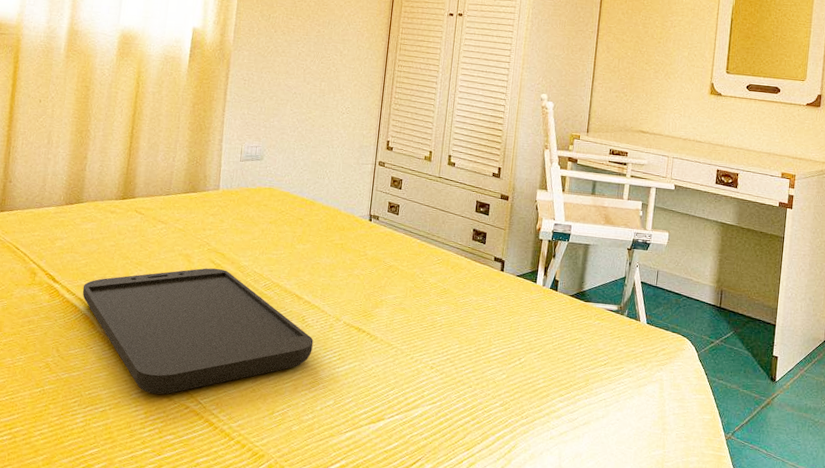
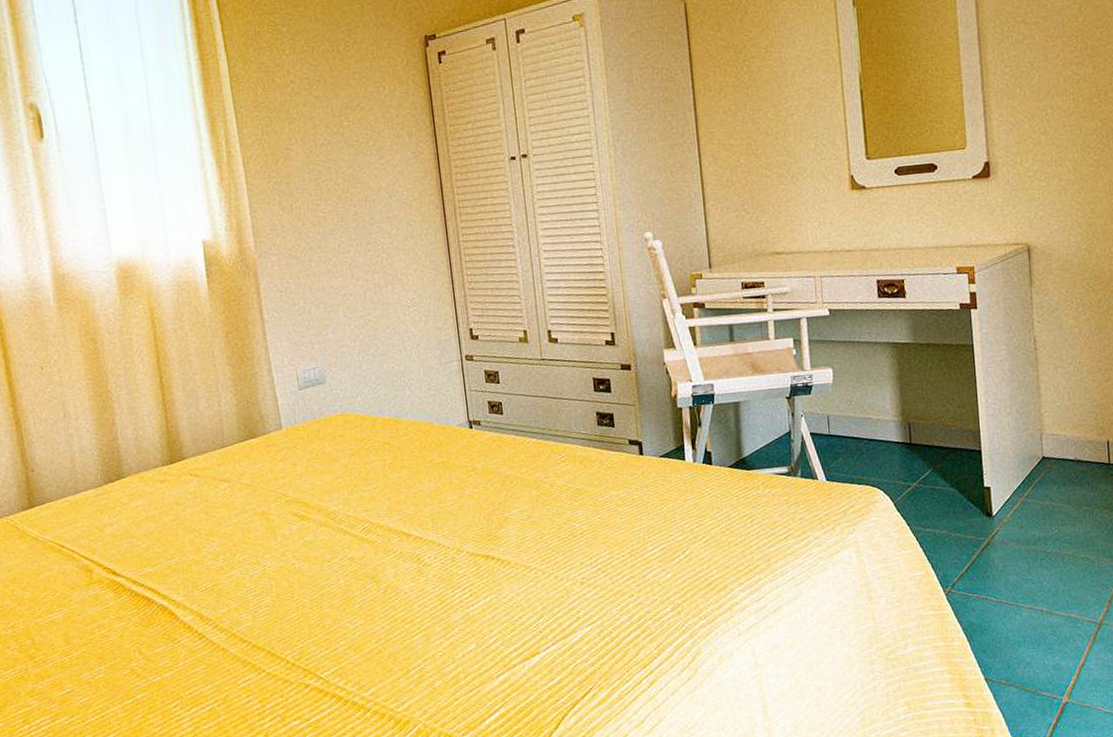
tray: present [82,268,314,395] -> none [150,520,438,679]

